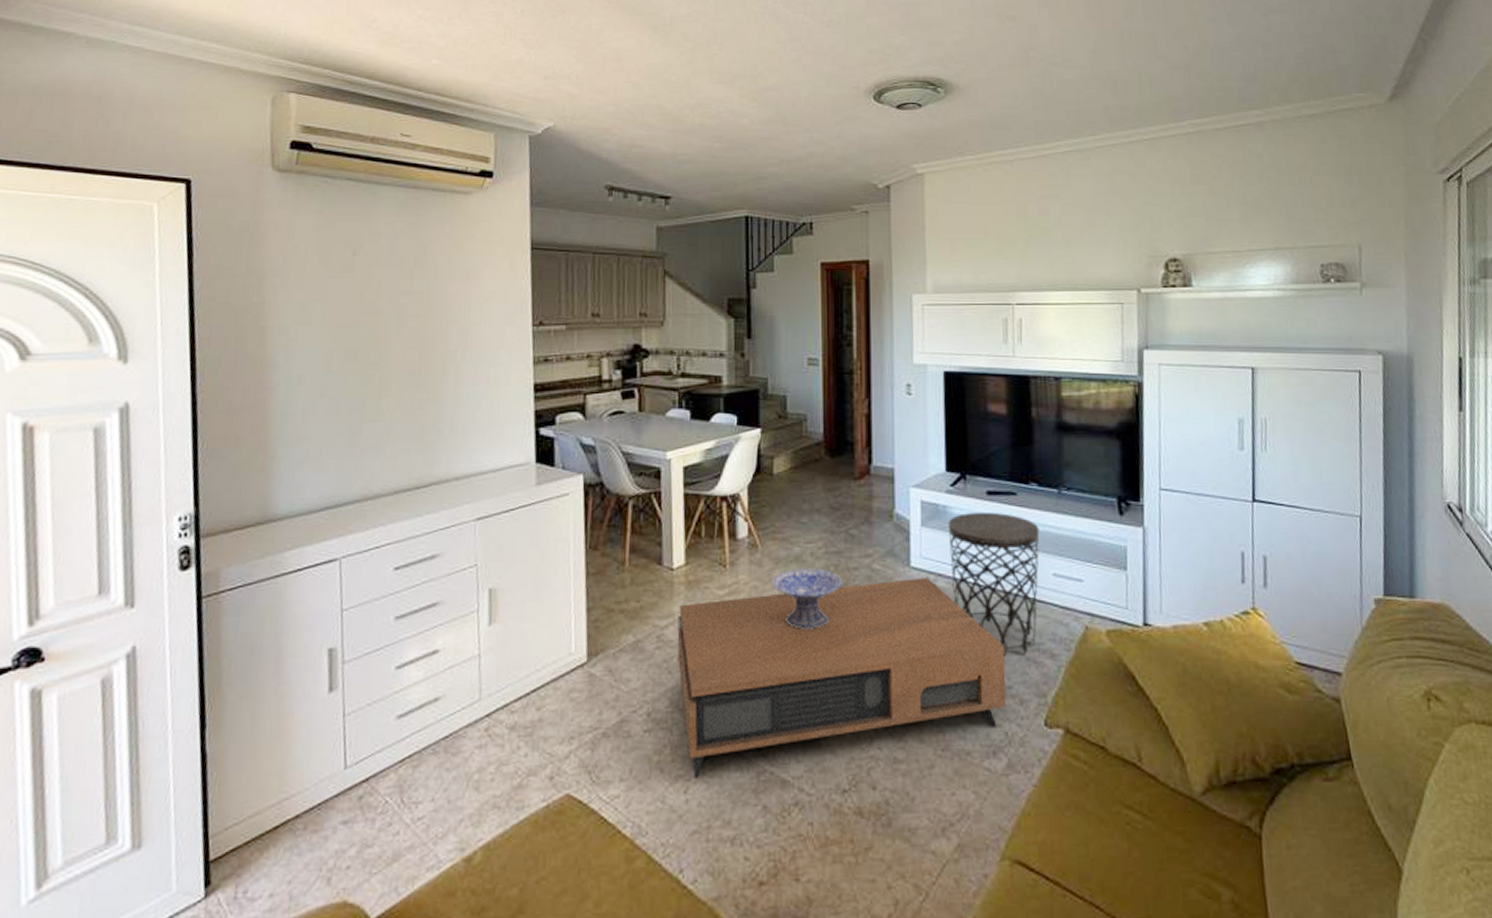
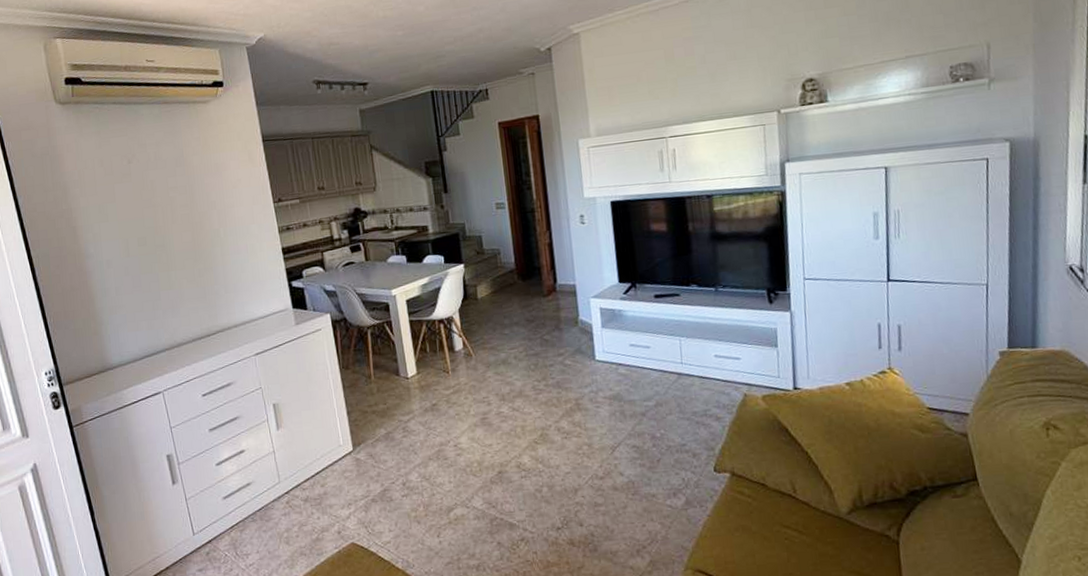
coffee table: present [677,577,1007,779] -> none [416,367,682,527]
decorative bowl: present [770,568,843,629] -> none [485,368,543,415]
side table: present [947,511,1040,657] -> none [623,311,704,423]

